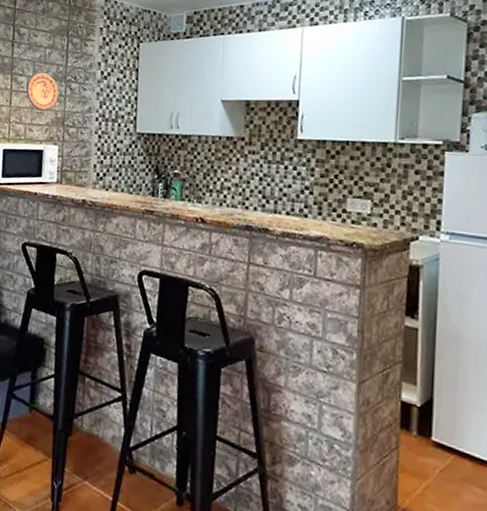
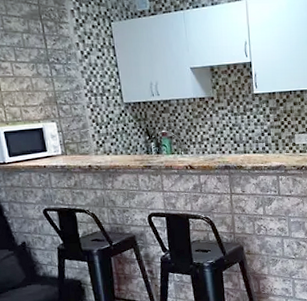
decorative plate: present [26,72,59,111] -> none [12,57,46,93]

